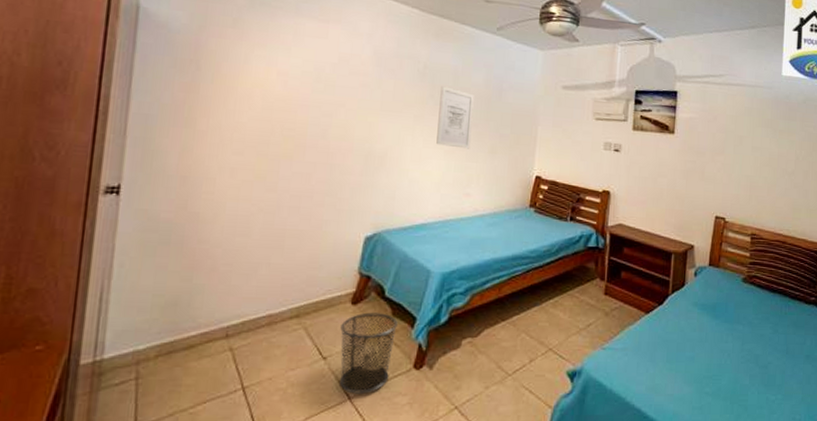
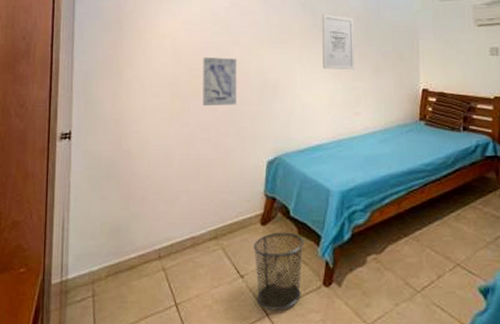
wall art: none [295,115,341,173] -> present [203,57,237,106]

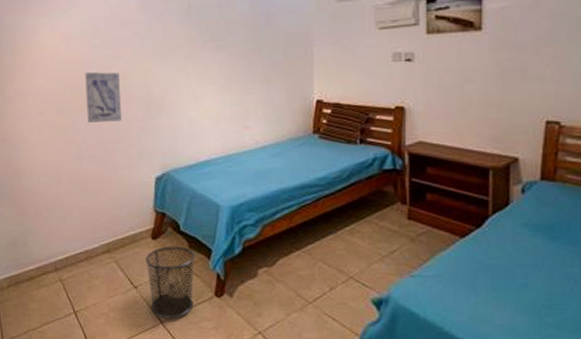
wall art: present [322,14,355,70] -> none [207,21,244,82]

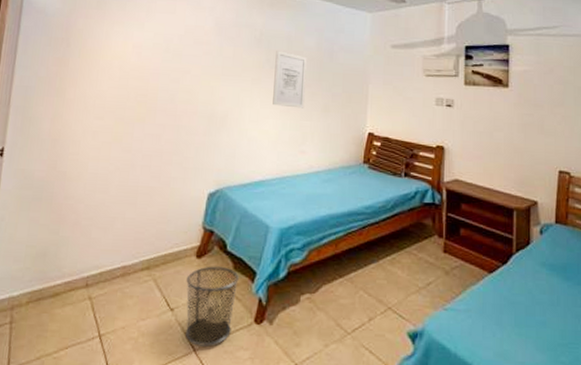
wall art: present [85,72,121,123] -> none [147,82,187,134]
wall art: none [207,21,244,82] -> present [273,51,307,109]

